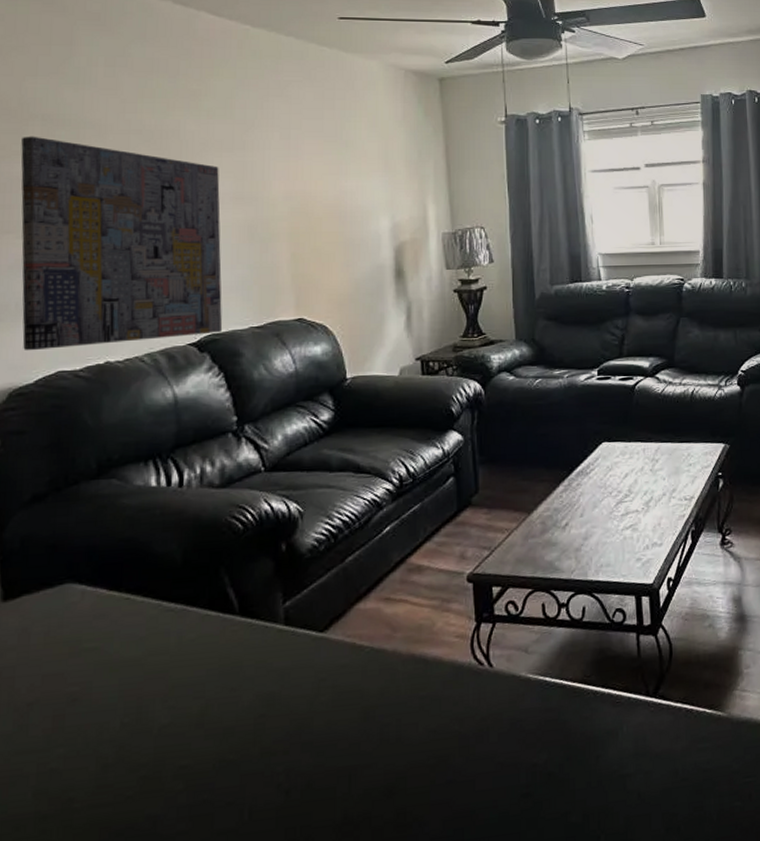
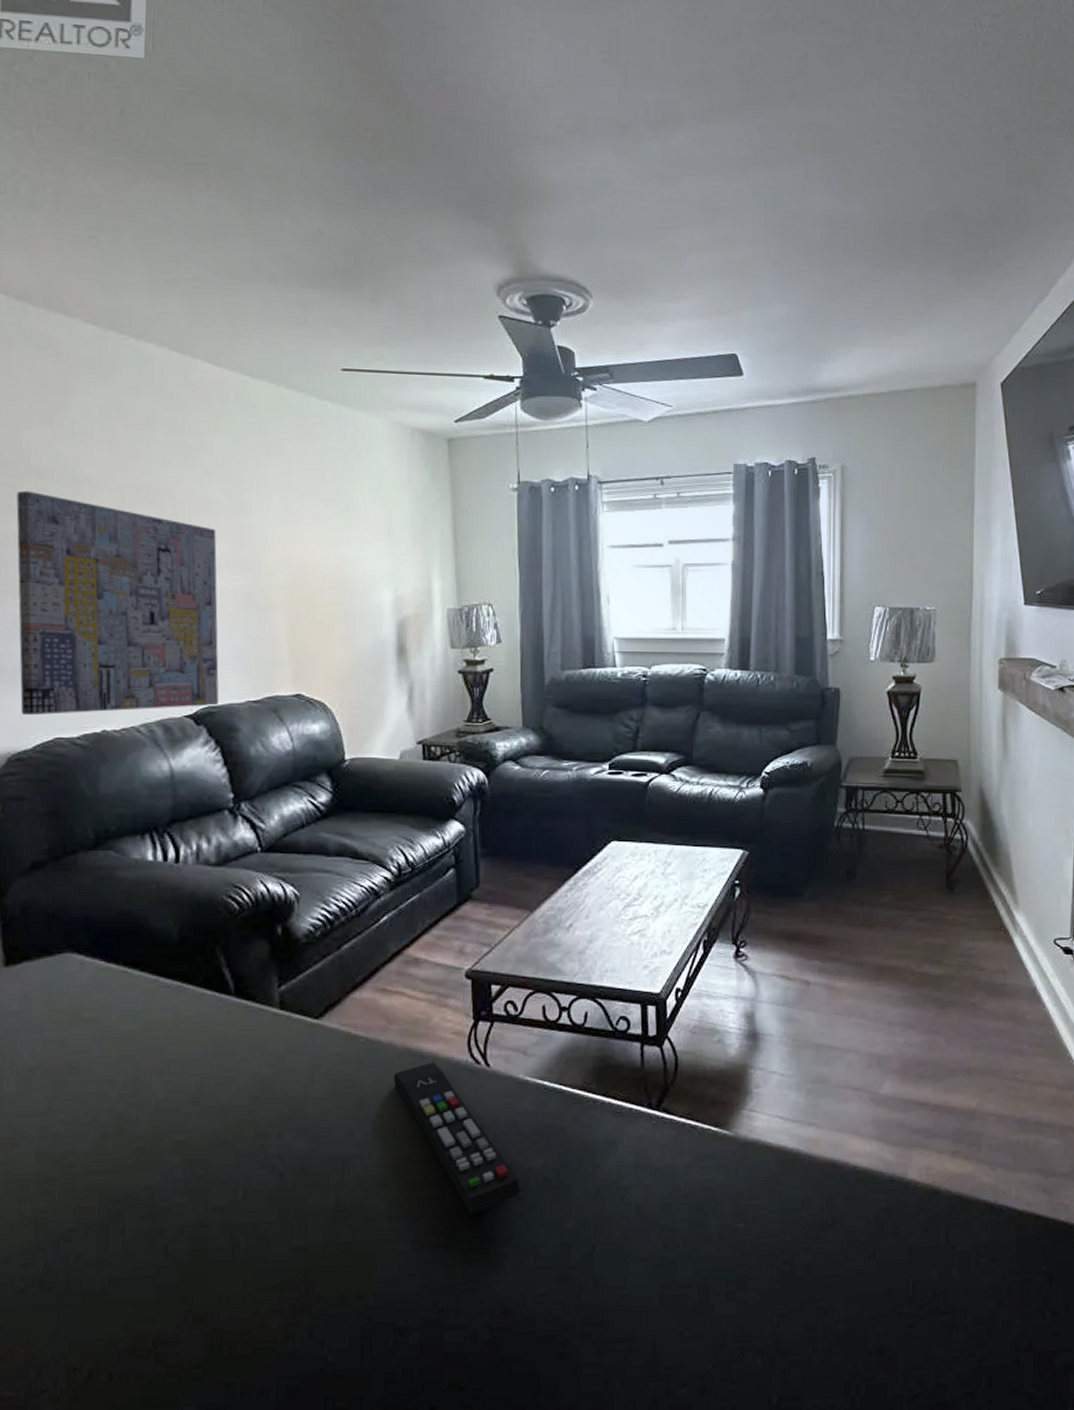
remote control: none [399,667,526,817] -> present [393,1062,521,1215]

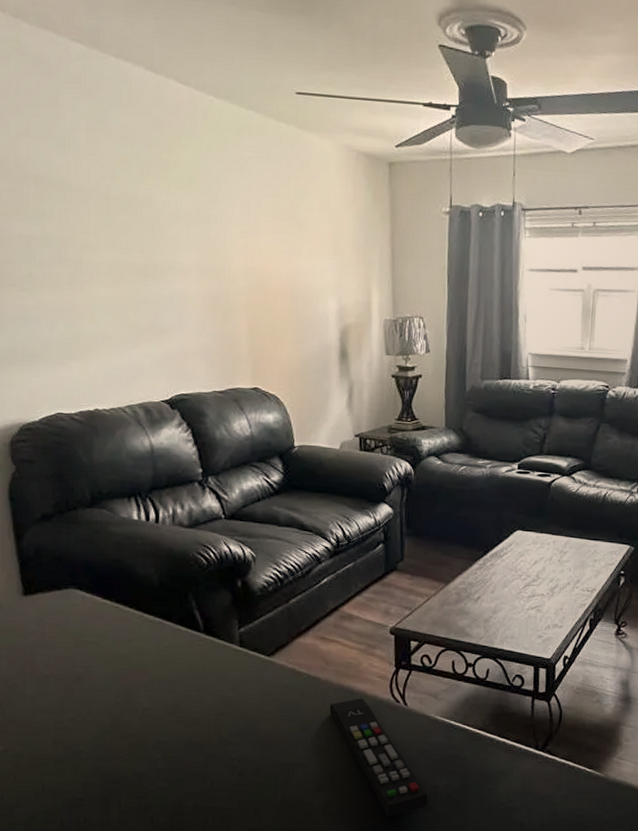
wall art: present [16,490,219,716] -> none [19,195,190,394]

